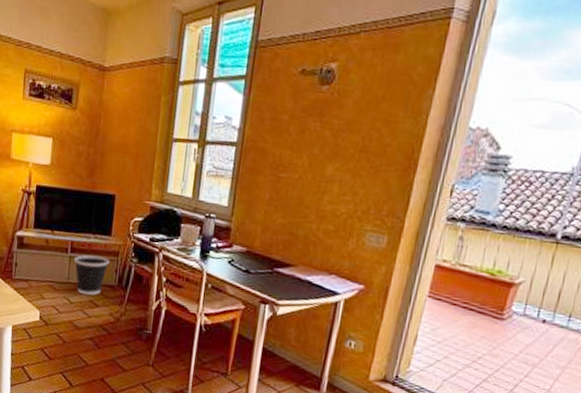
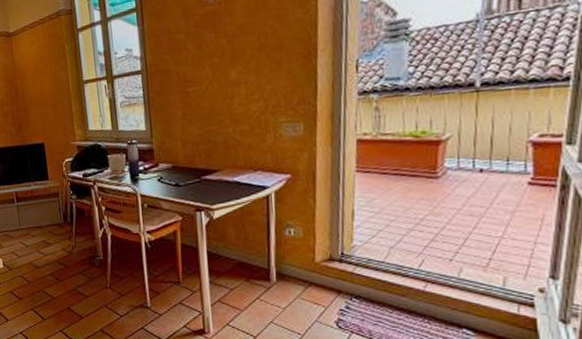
wastebasket: present [74,254,110,295] -> none [21,200,53,236]

